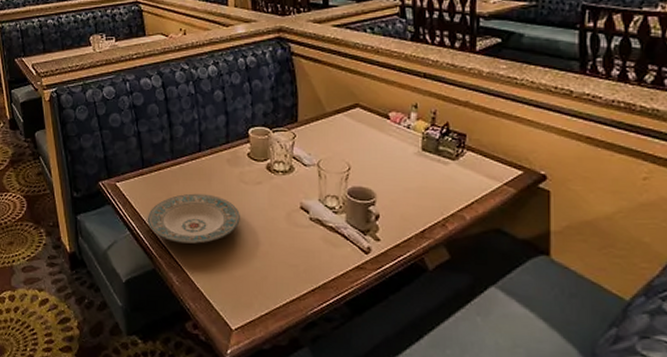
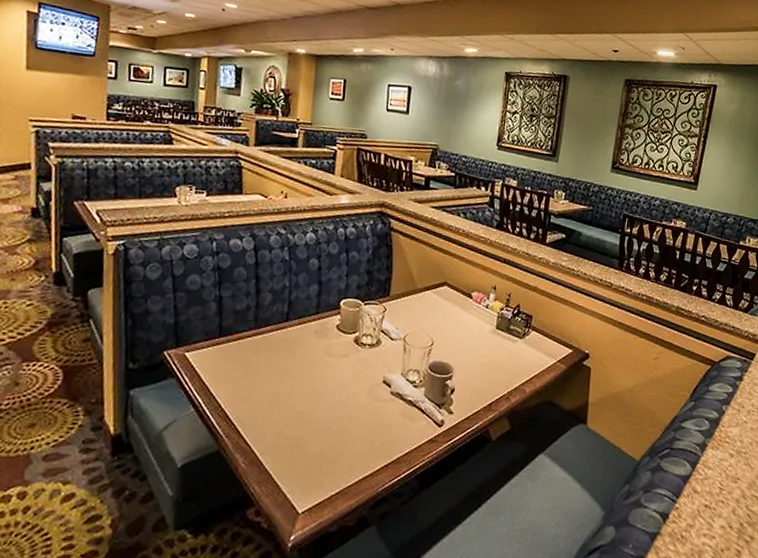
plate: present [147,193,240,244] -> none [217,366,322,421]

